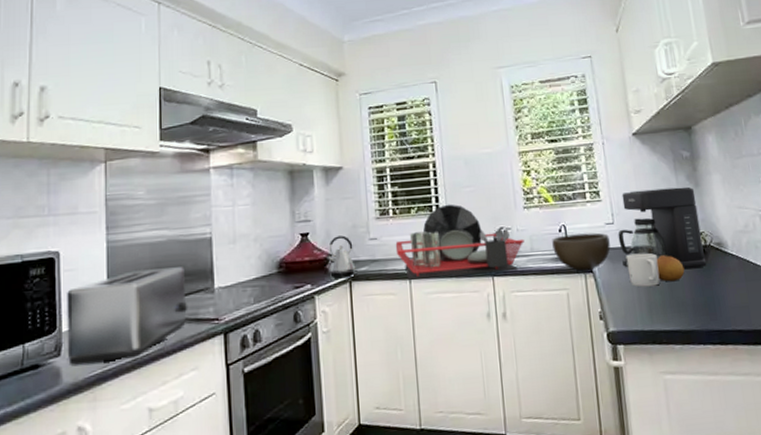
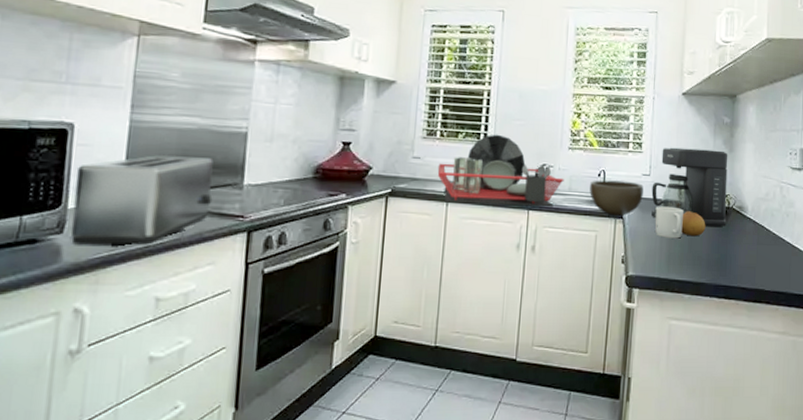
kettle: present [326,235,356,279] -> none [366,149,395,193]

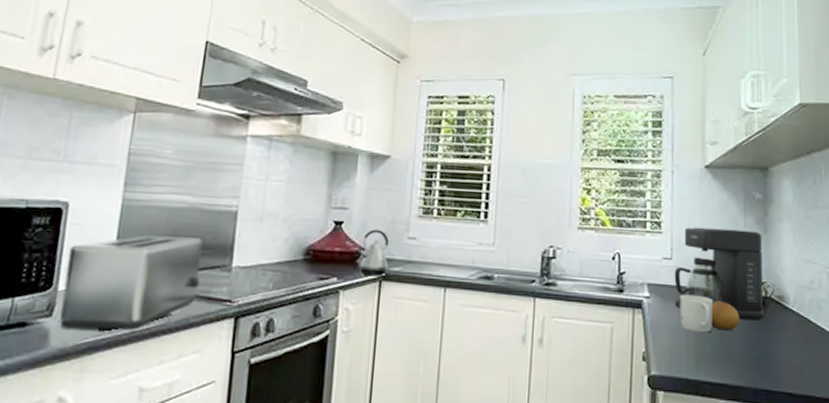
kettle: none [366,149,395,193] -> present [358,229,389,277]
dish rack: present [437,134,564,207] -> none [434,212,574,295]
bowl: present [589,180,644,217] -> none [603,264,665,307]

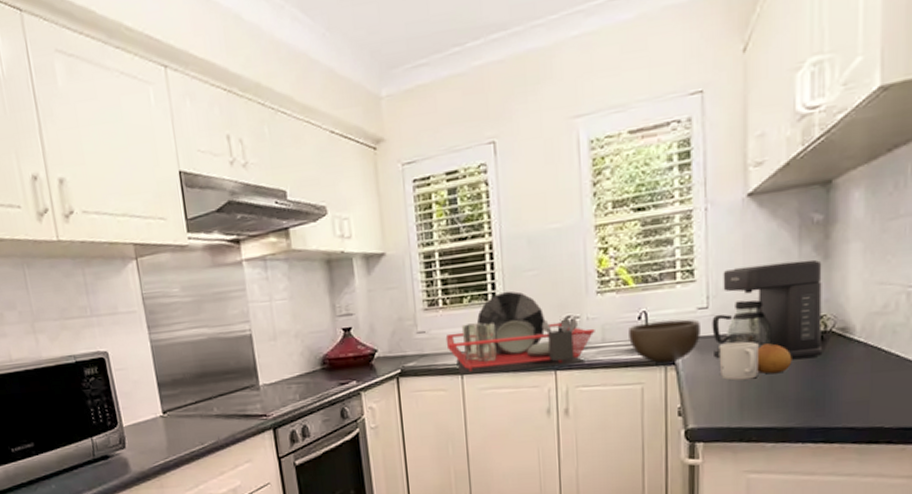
toaster: present [59,235,203,331] -> none [121,365,236,456]
kettle: present [358,229,389,277] -> none [371,329,403,375]
dish rack: none [434,212,574,295] -> present [445,291,595,375]
bowl: none [603,264,665,307] -> present [629,319,700,364]

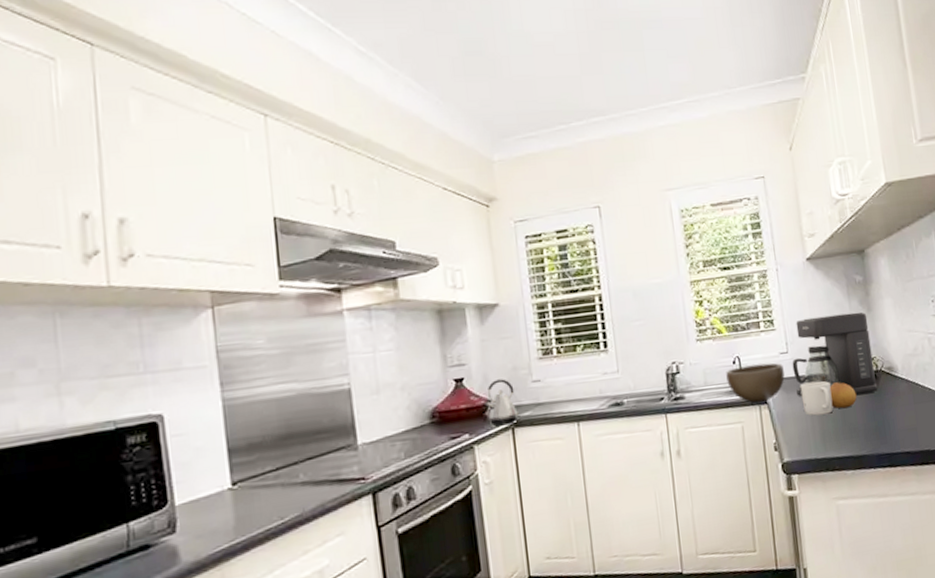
kettle: none [371,329,403,375] -> present [485,379,519,427]
dish rack: present [445,291,595,375] -> none [560,339,698,423]

